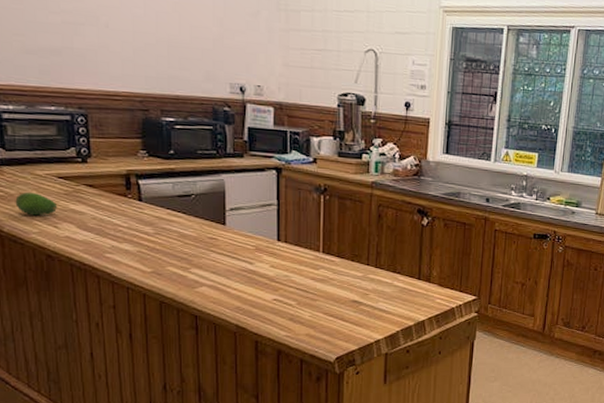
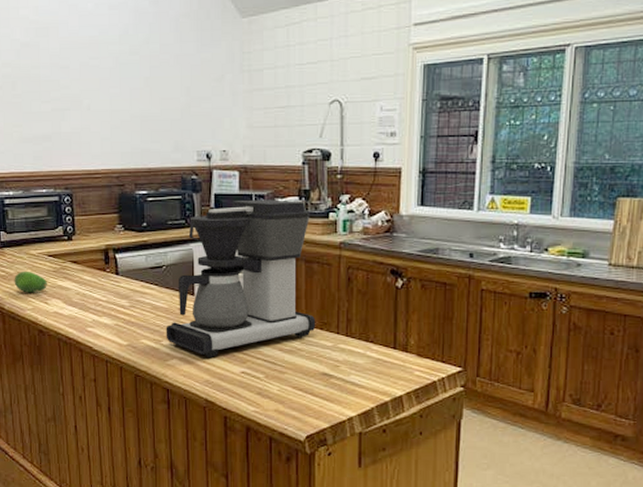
coffee maker: none [194,135,348,285] -> present [166,199,316,357]

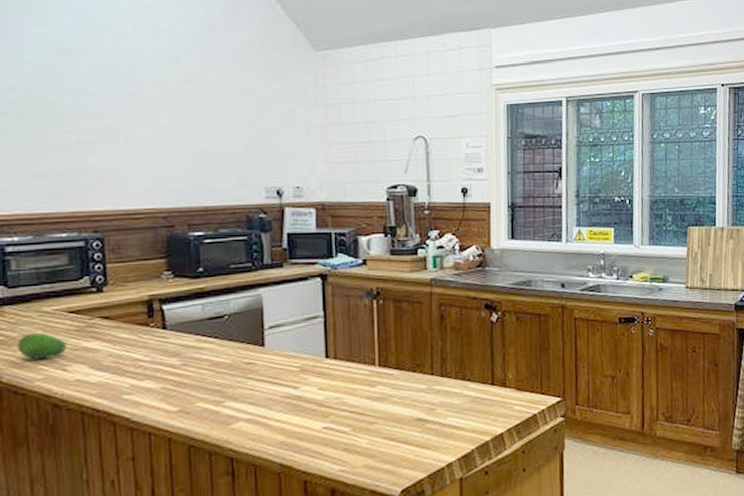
coffee maker: present [166,199,316,357] -> none [228,237,408,415]

